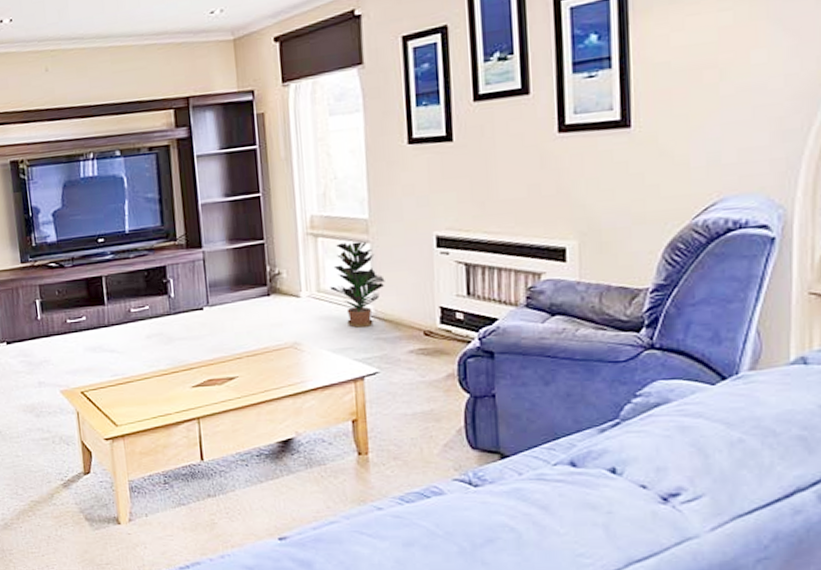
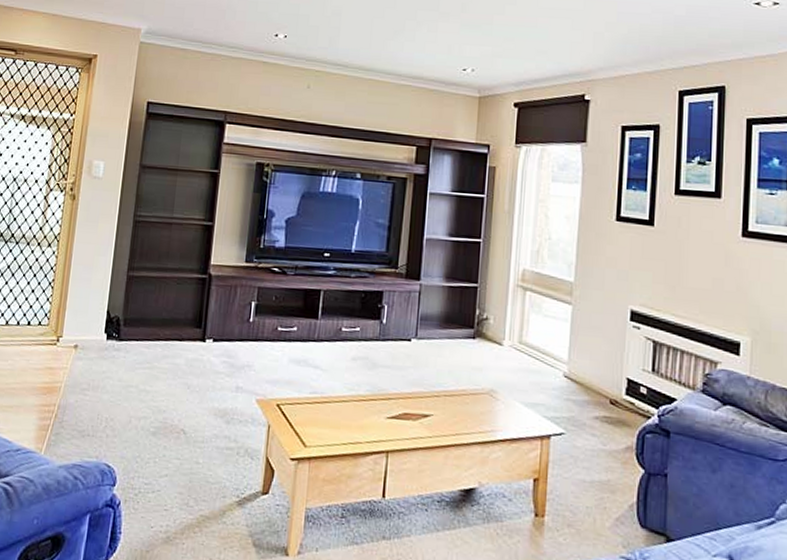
potted plant: present [330,241,385,328] -> none [531,300,581,386]

